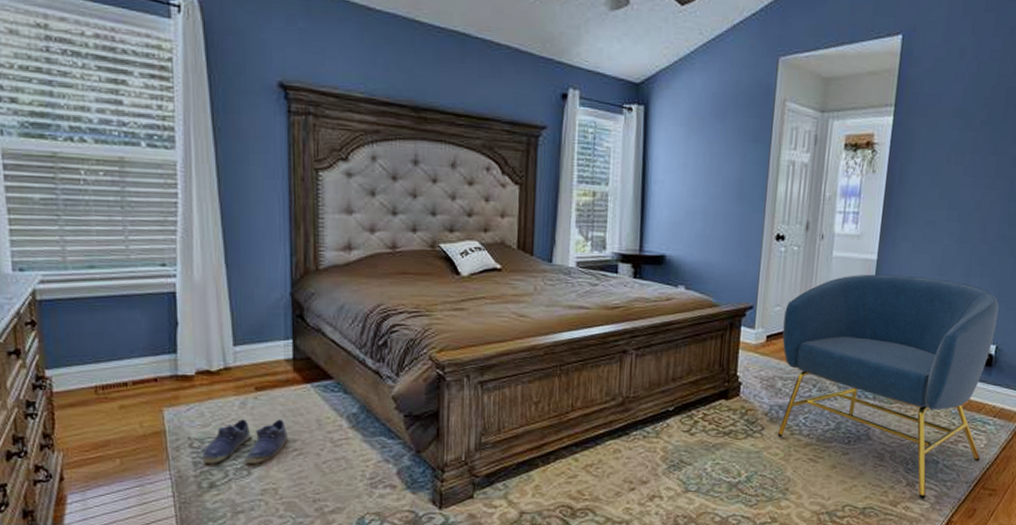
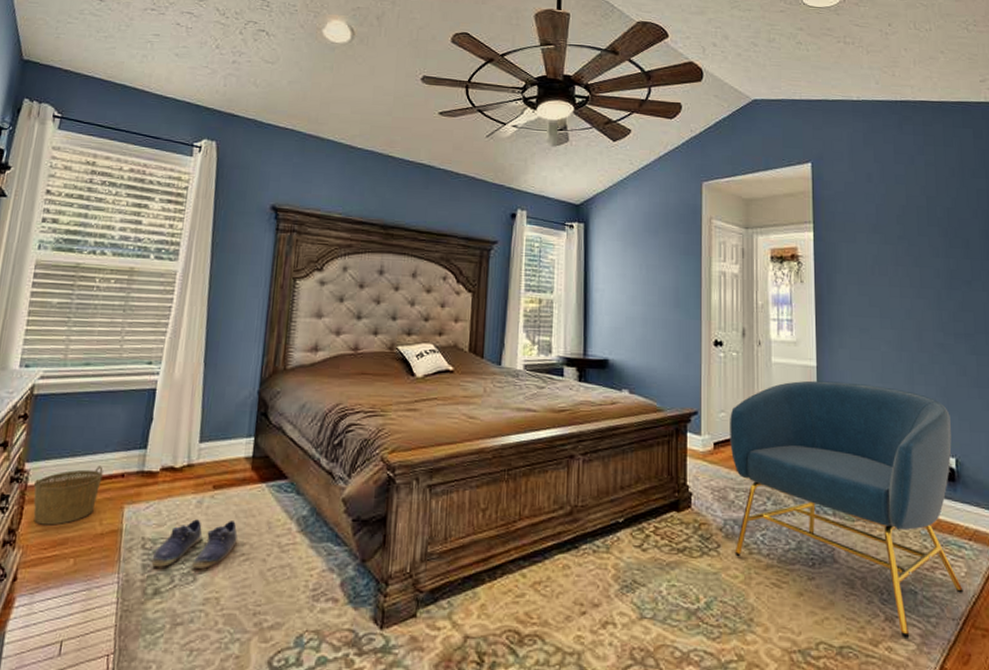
basket: none [60,371,134,429] -> present [33,465,103,526]

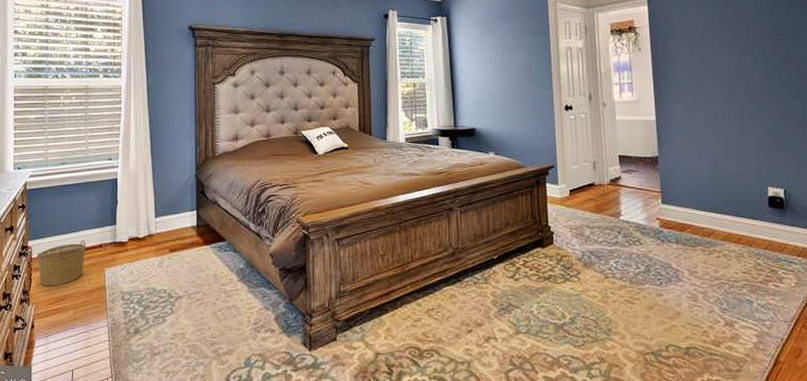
shoe: present [151,519,238,569] -> none [130,275,192,313]
armchair: present [730,380,963,638] -> none [582,132,794,339]

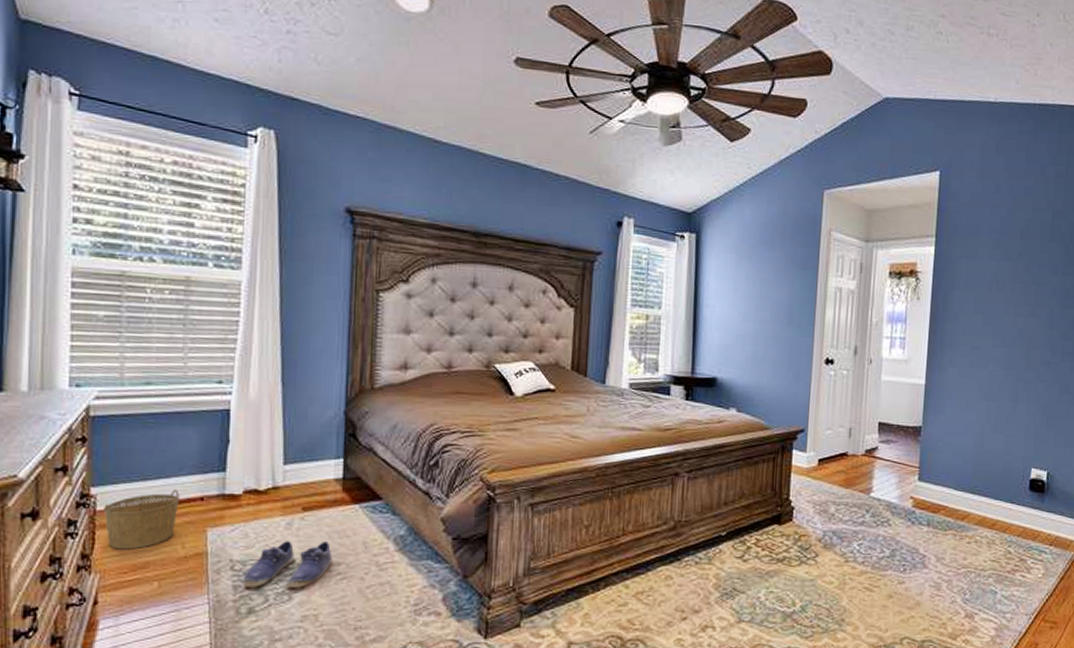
shoe: none [130,275,192,313] -> present [242,541,332,588]

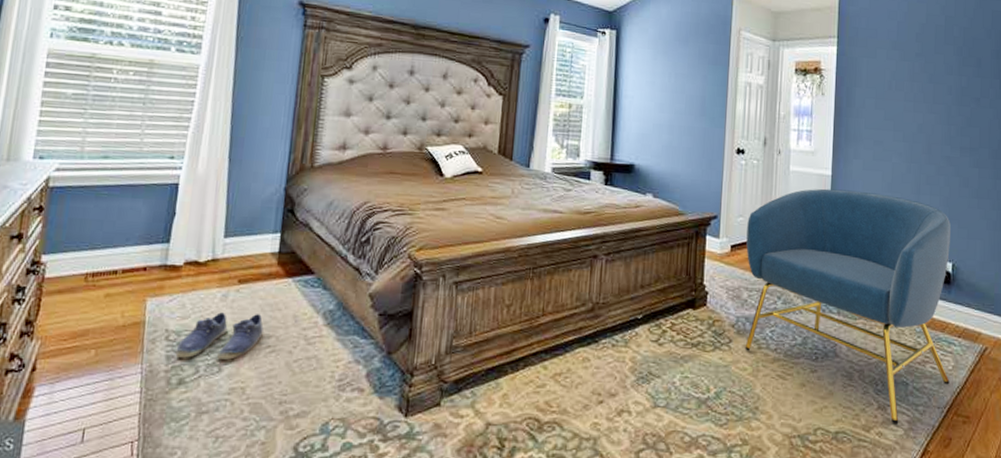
basket: present [104,489,180,550] -> none [51,259,125,317]
armchair: none [831,398,1048,632] -> present [745,188,951,425]

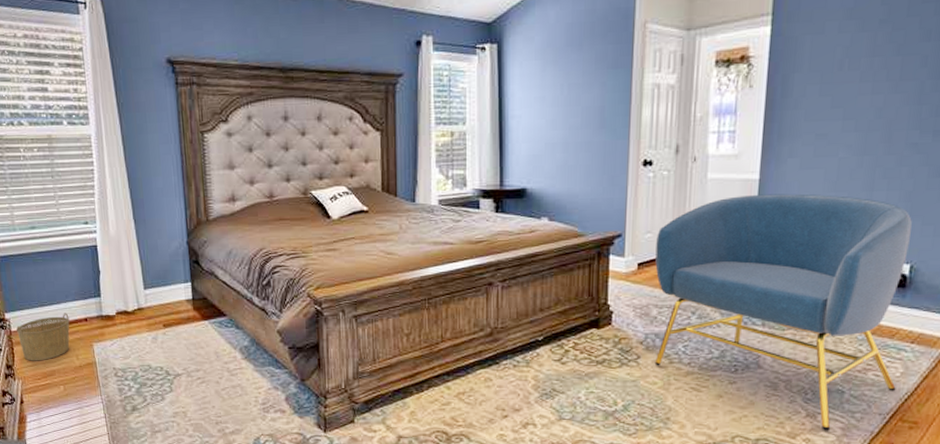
basket: none [51,259,125,317] -> present [16,313,70,361]
shoe: present [175,312,264,360] -> none [125,352,192,390]

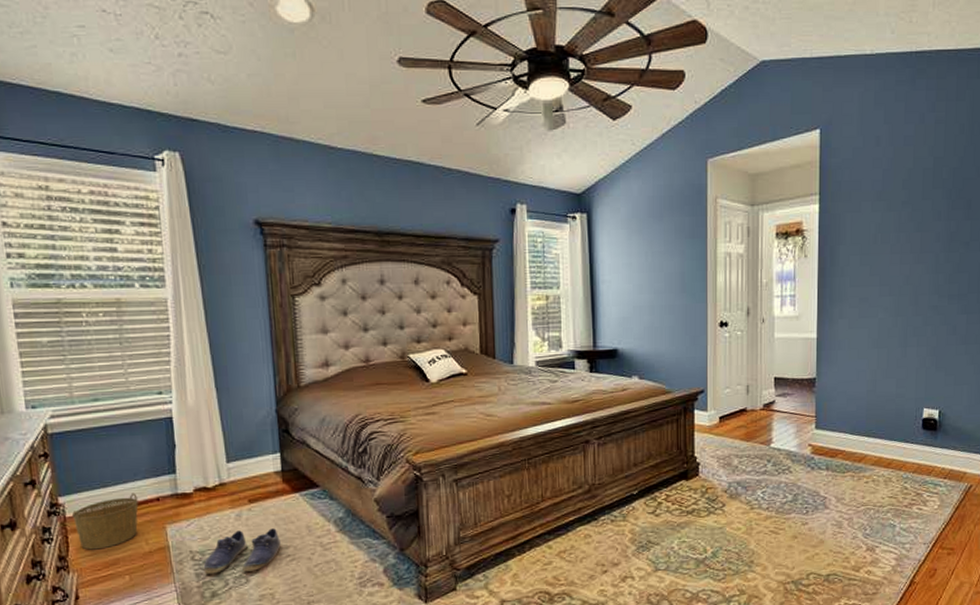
shoe: none [125,352,192,390] -> present [203,528,281,574]
armchair: present [654,193,912,431] -> none [734,350,938,563]

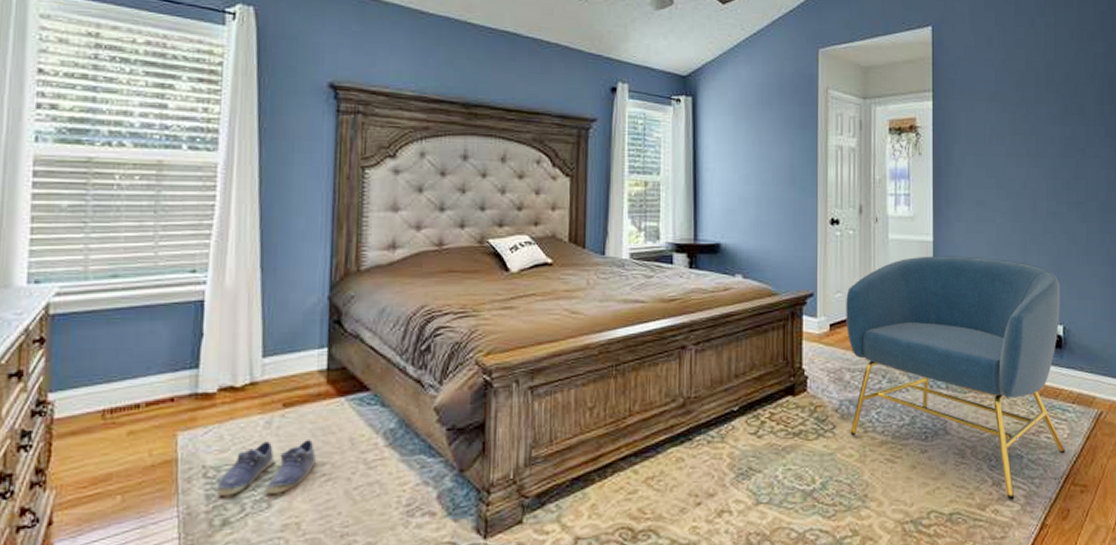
basket: present [72,493,139,550] -> none [62,390,147,461]
armchair: none [734,350,938,563] -> present [846,256,1065,500]

